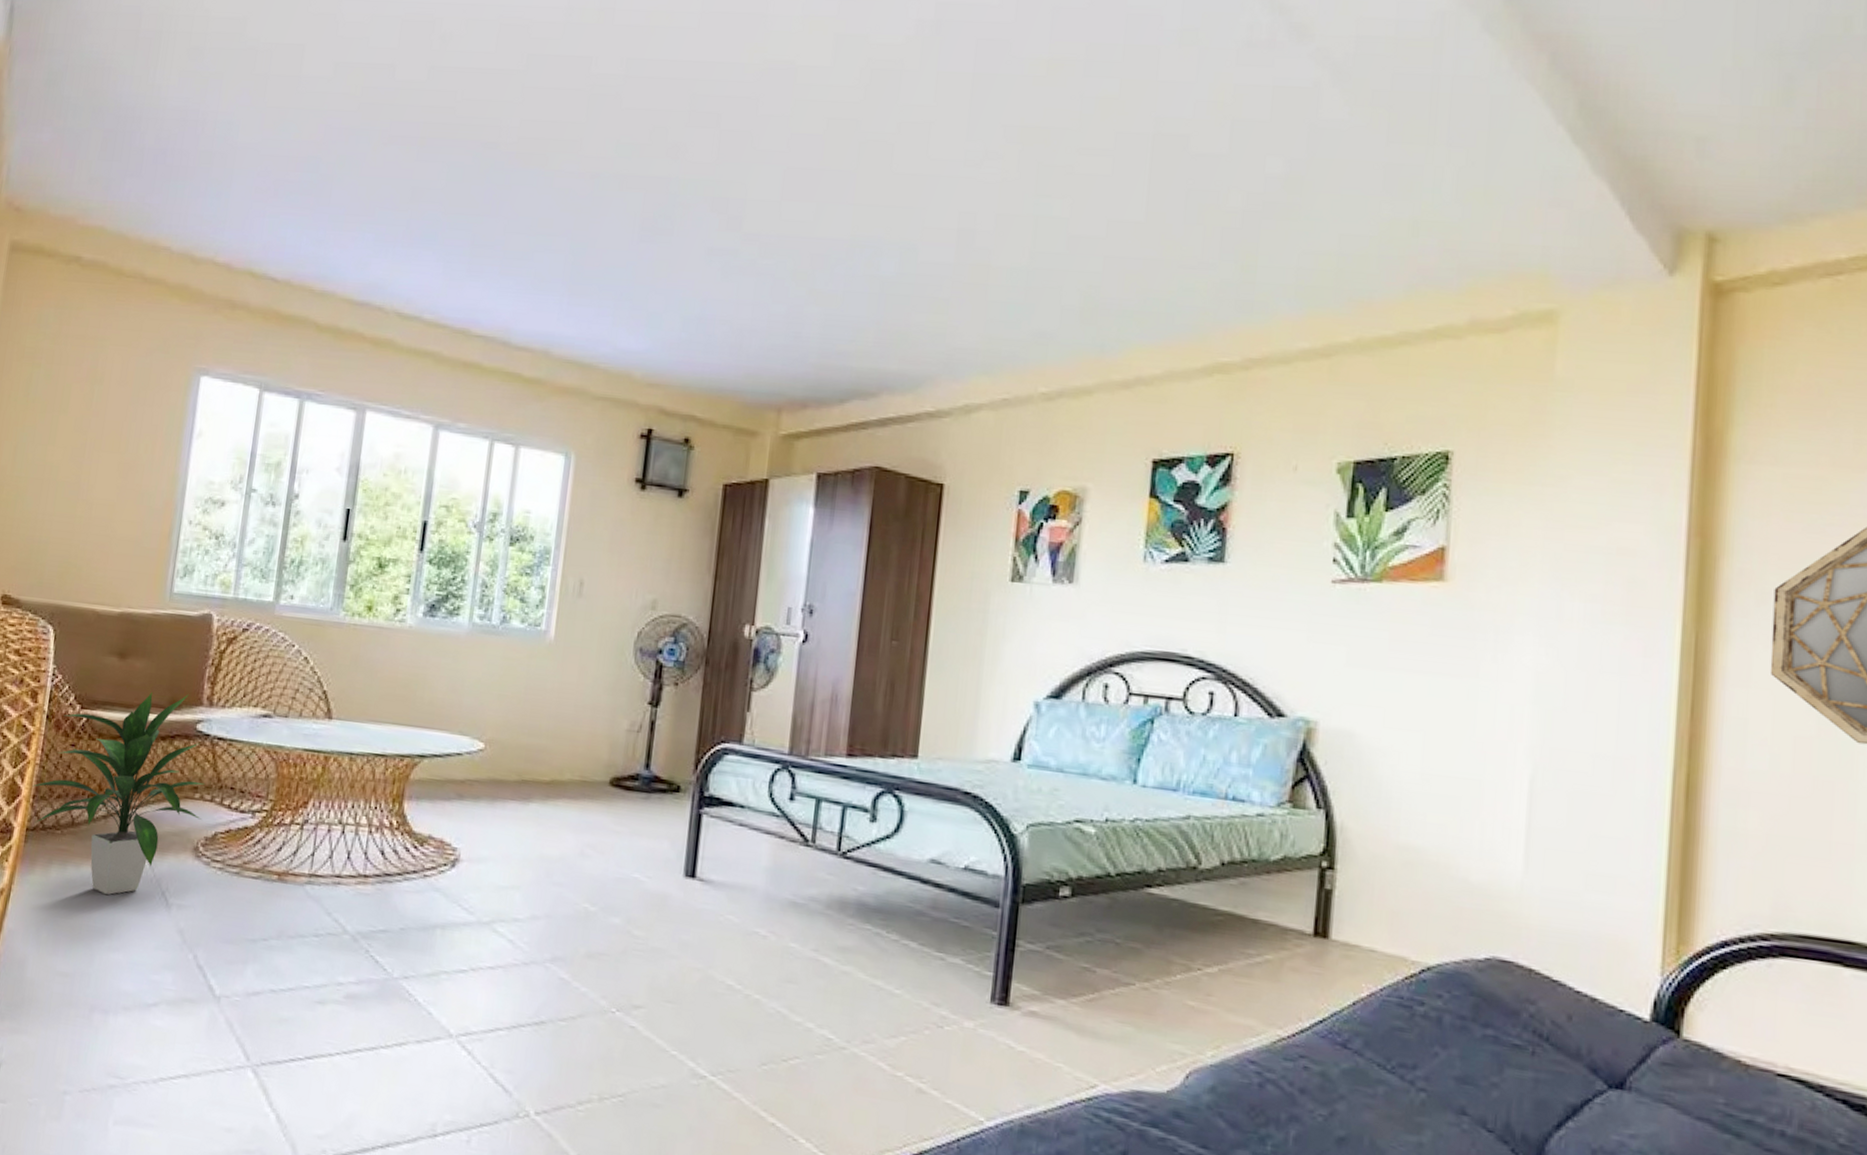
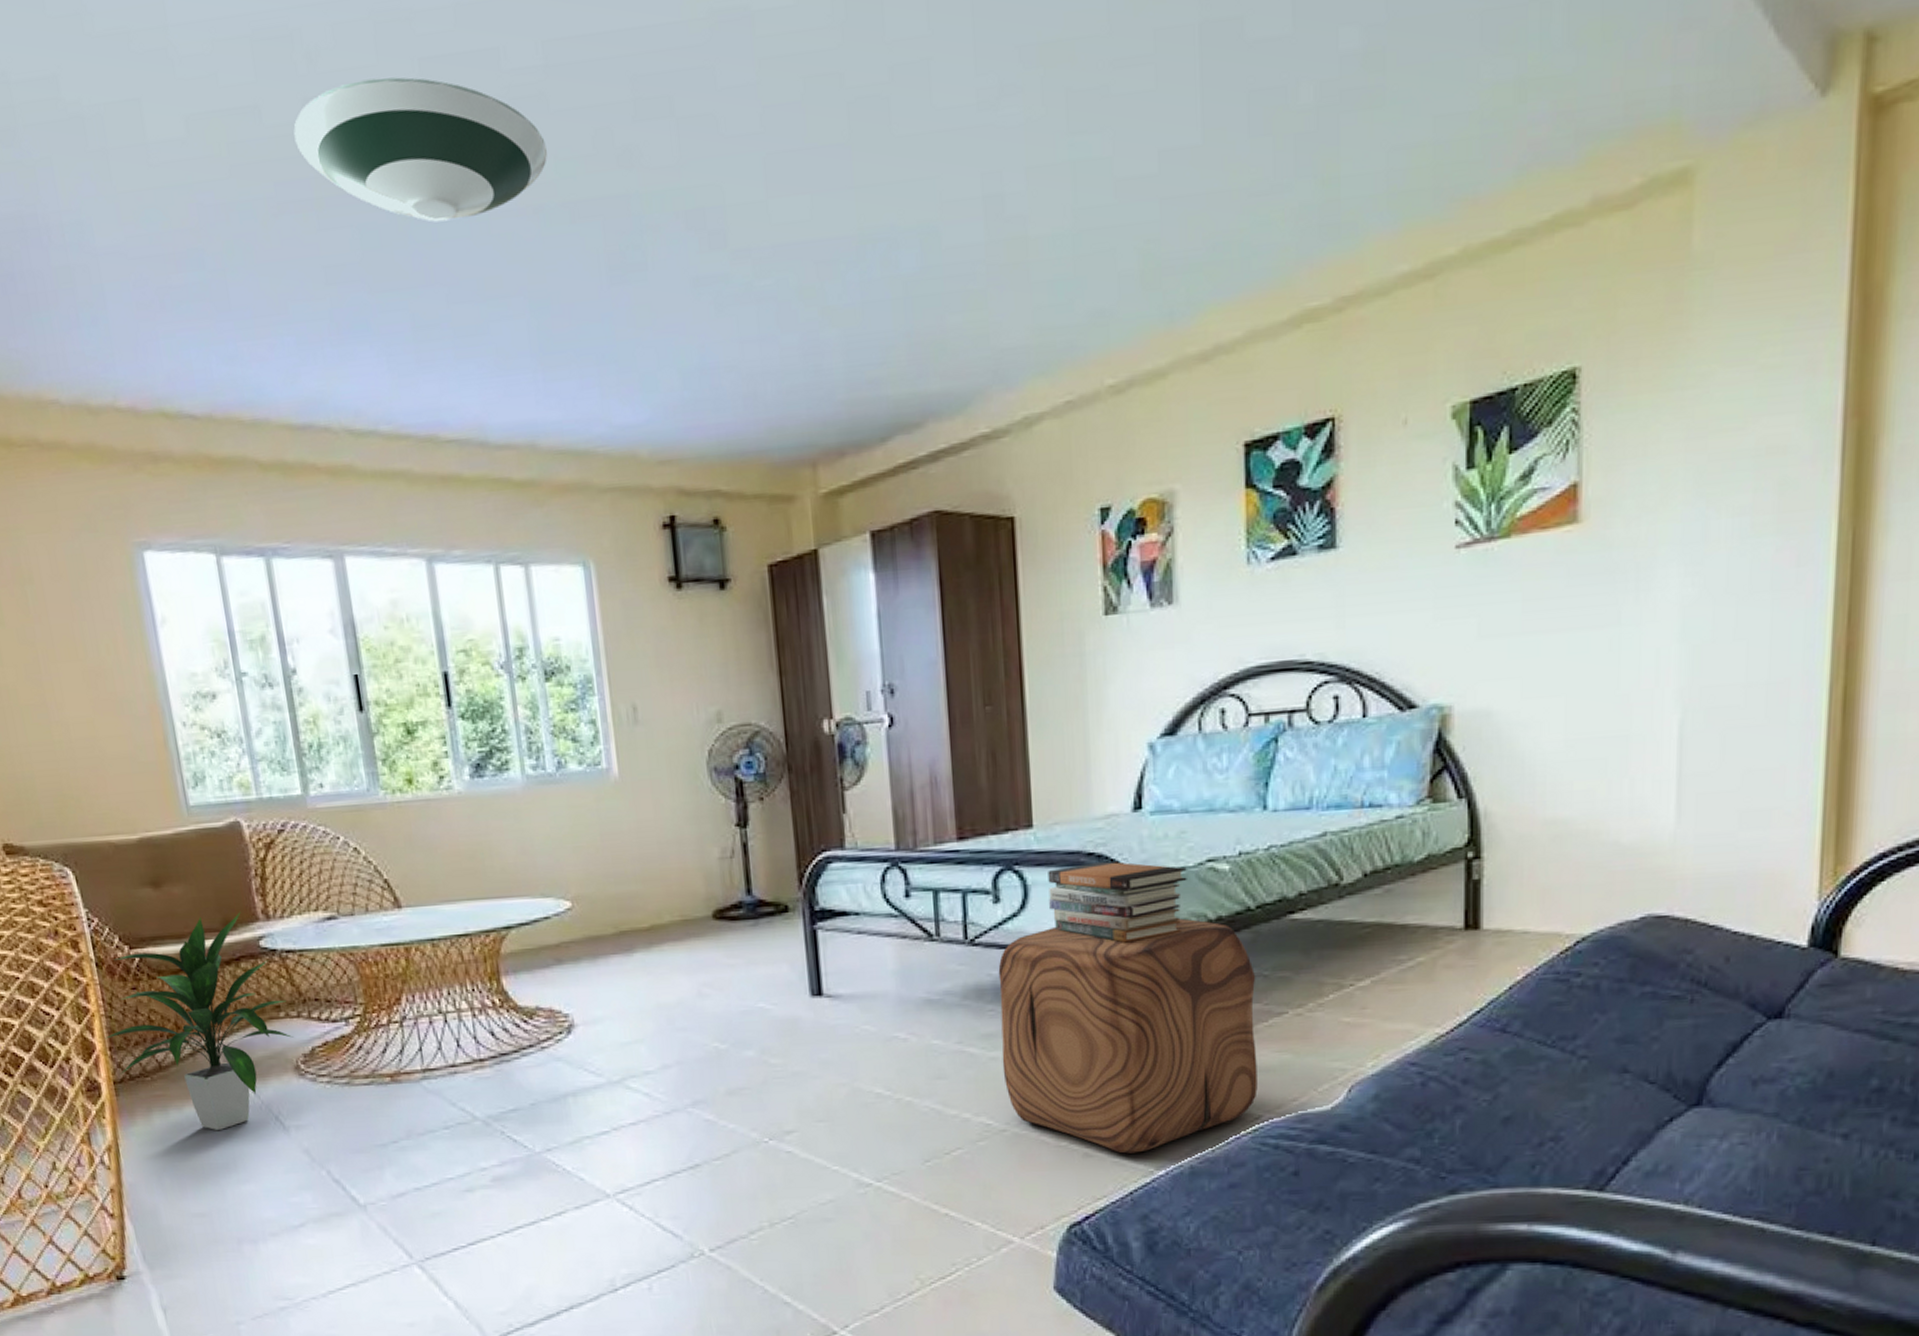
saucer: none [416,61,613,173] -> present [293,77,547,222]
ottoman: none [852,855,1108,1099] -> present [998,918,1258,1154]
book stack: none [920,800,1055,885] -> present [1048,861,1187,943]

